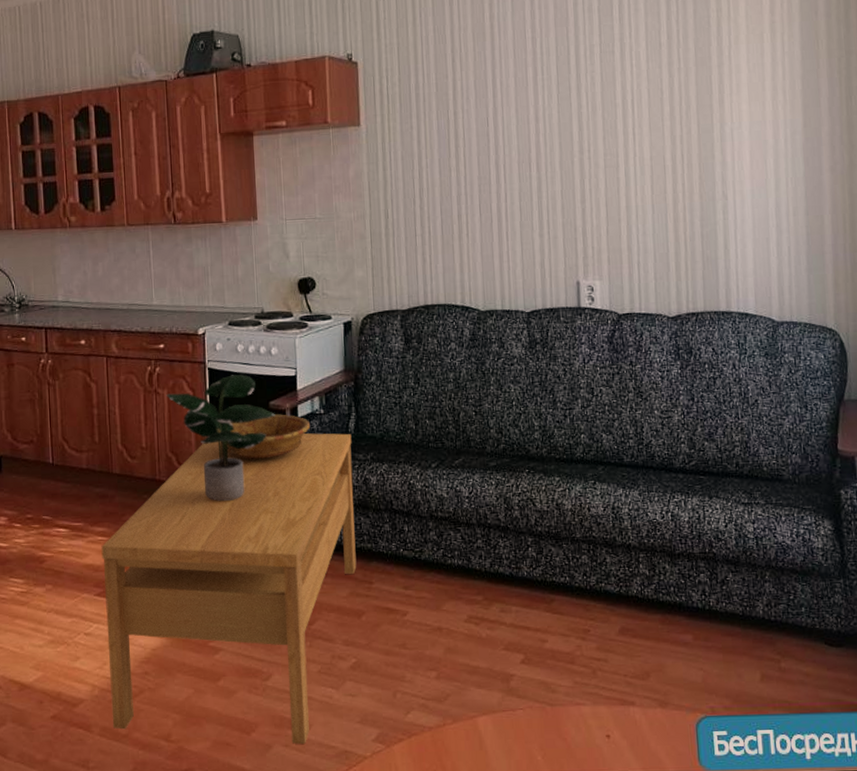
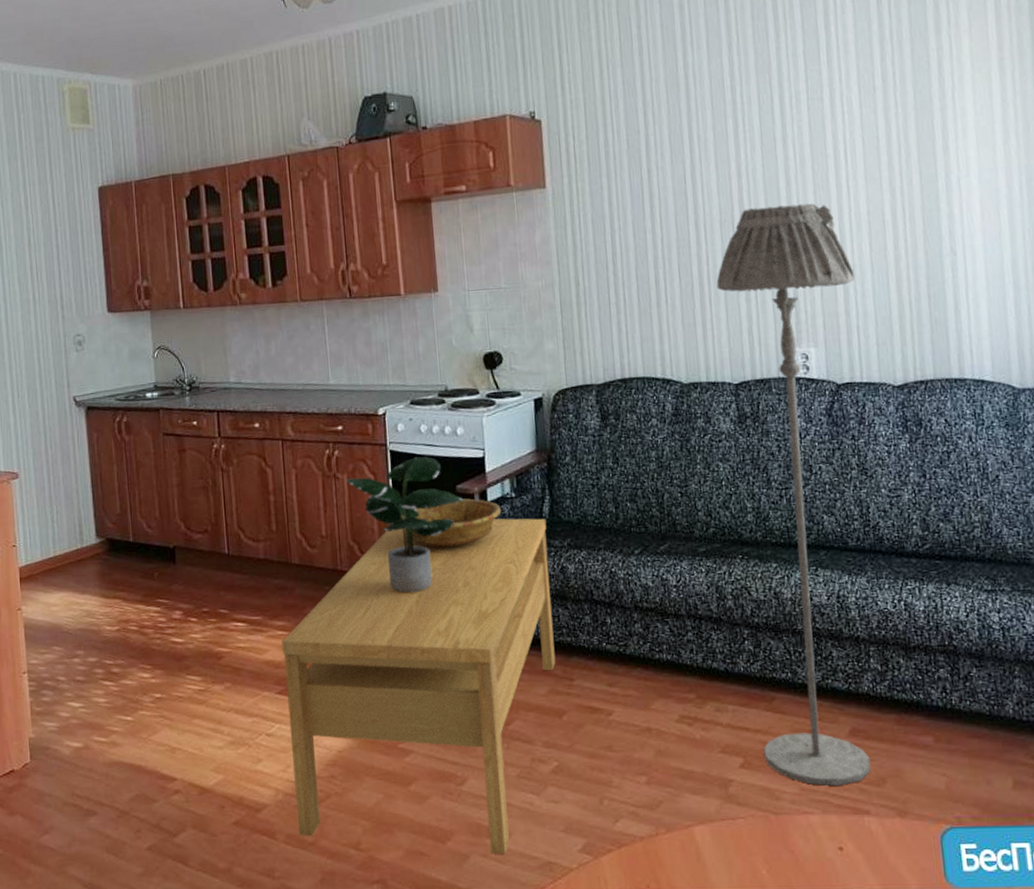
floor lamp: none [513,148,638,680] -> present [716,203,872,787]

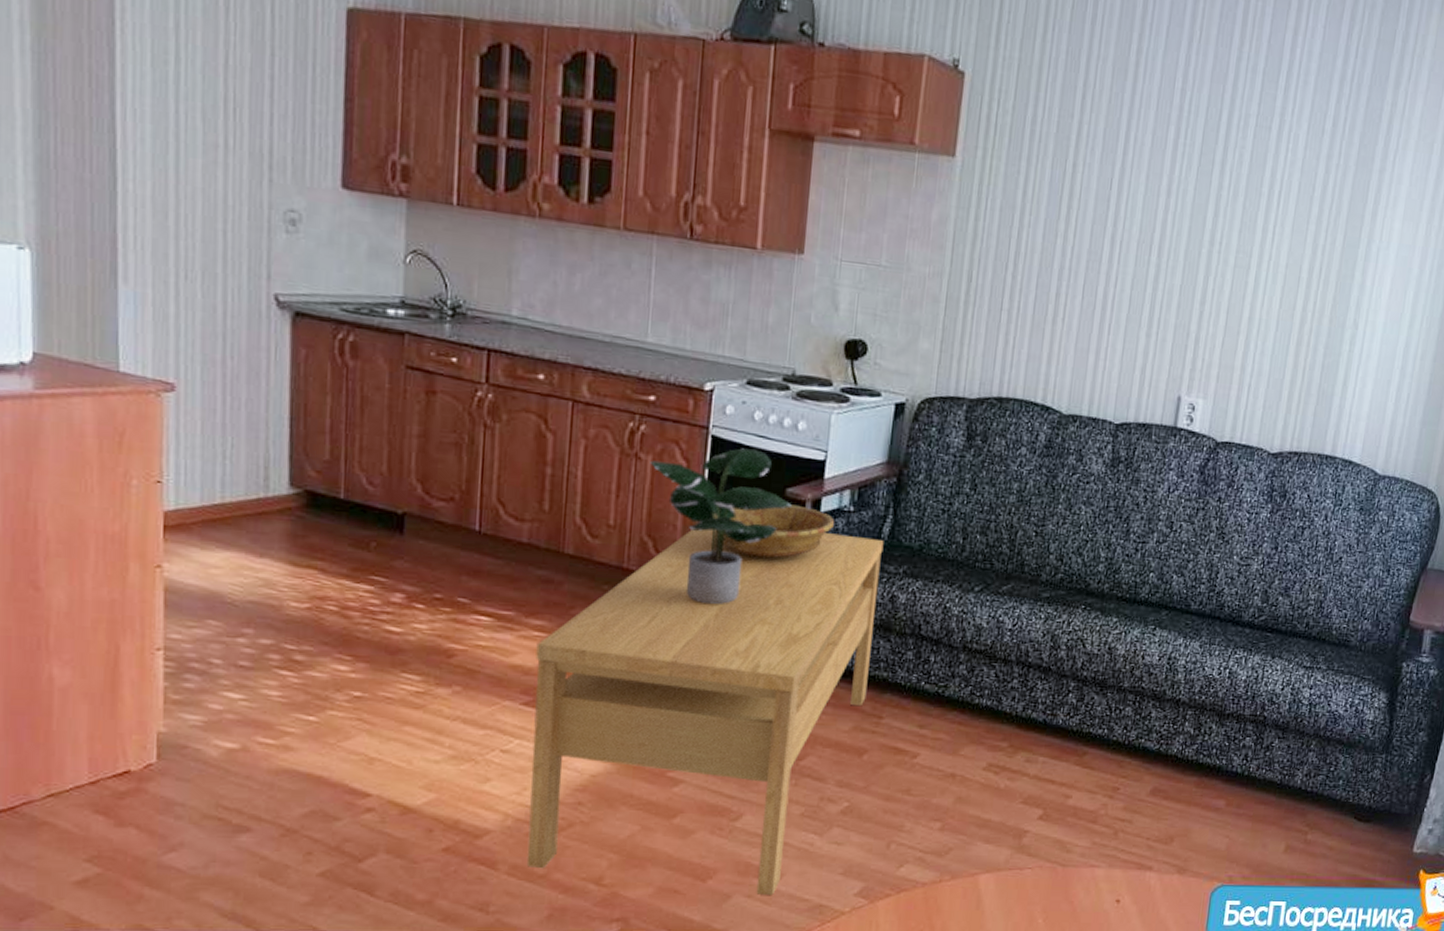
floor lamp: present [716,203,872,787] -> none [1064,233,1259,843]

